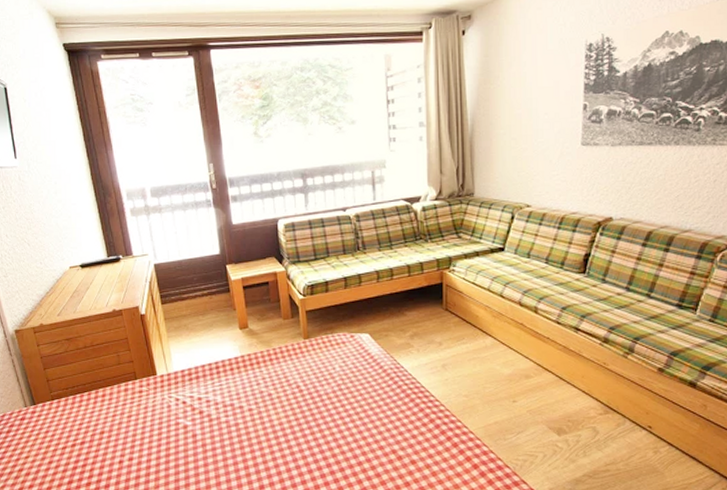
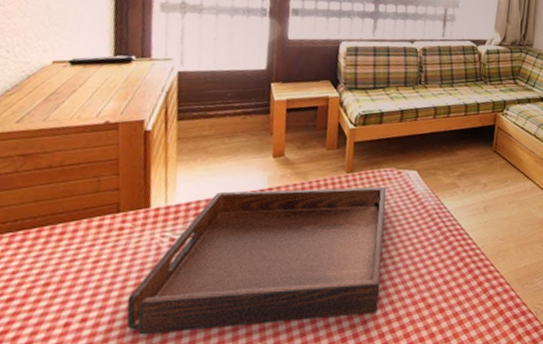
serving tray: none [156,350,353,472] -> present [126,186,387,335]

